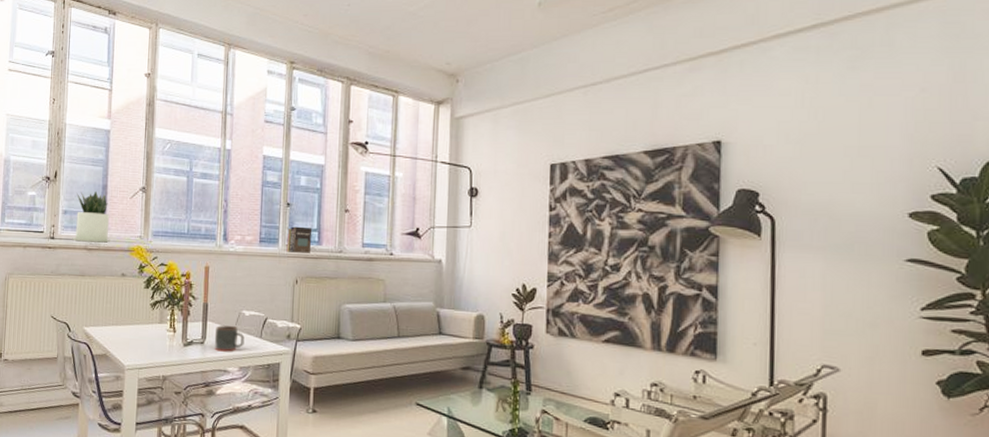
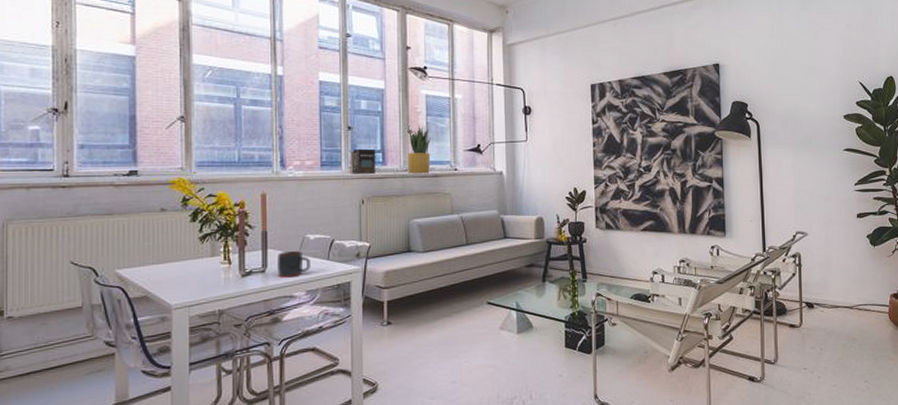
planter: present [72,190,111,243] -> none [93,122,144,178]
planter: none [341,204,369,257] -> present [406,125,432,174]

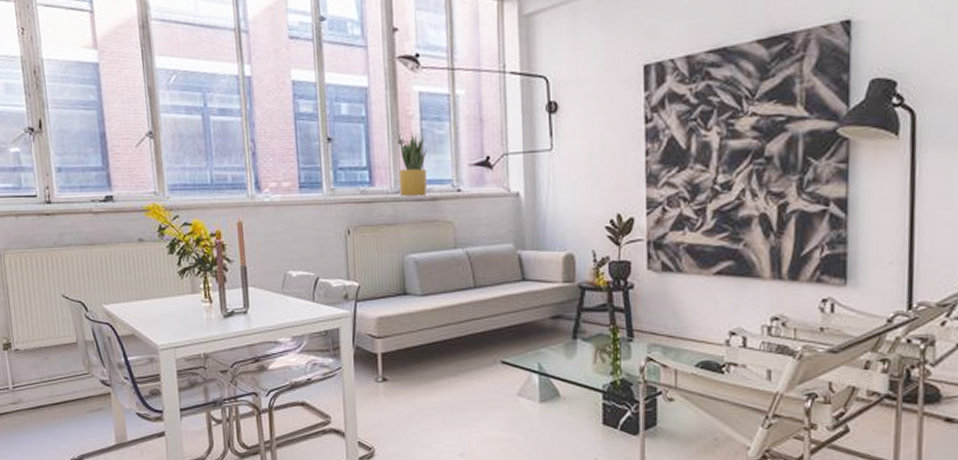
mug: present [276,250,311,278] -> none [258,289,295,321]
books: present [350,148,376,174] -> none [331,165,362,198]

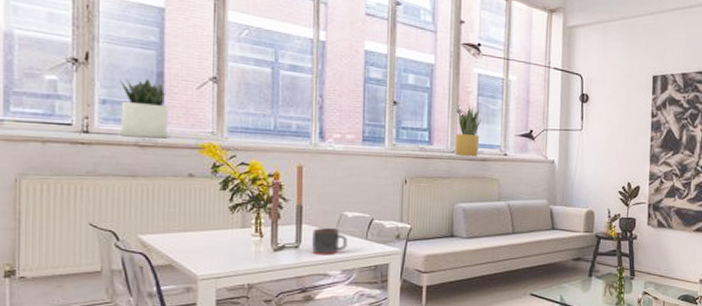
planter: none [70,140,120,204] -> present [116,78,172,139]
mug: none [258,289,295,321] -> present [311,227,348,255]

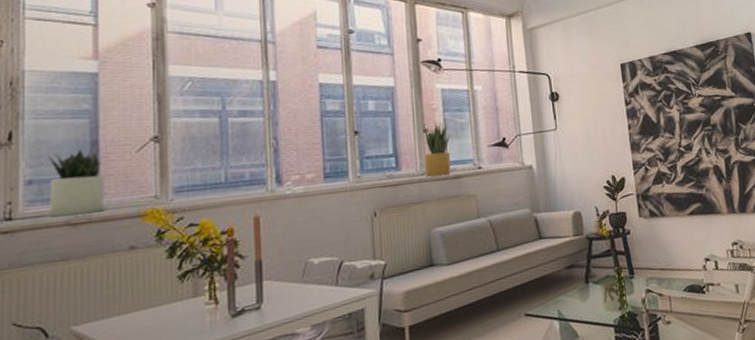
mug: present [311,227,348,255] -> none [274,278,316,314]

